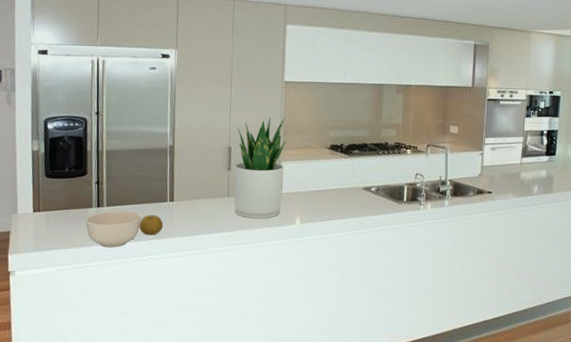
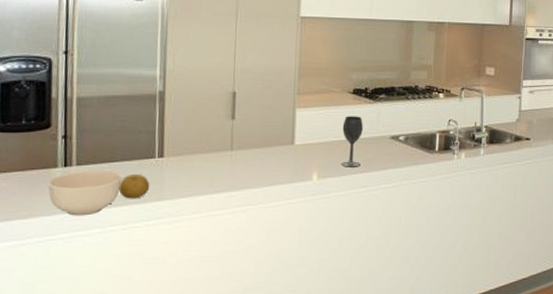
planter: present [233,116,287,219] -> none [238,57,303,175]
wine glass: none [320,169,340,214] -> present [341,116,364,167]

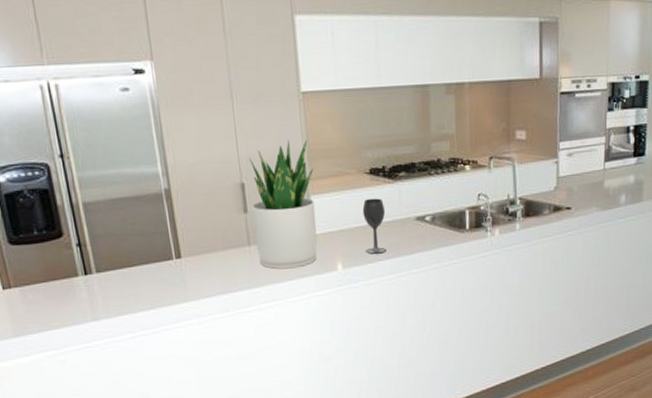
bowl: present [48,169,122,216] -> none [72,275,145,323]
fruit: present [118,173,150,199] -> none [142,276,173,303]
planter: none [238,57,303,175] -> present [249,140,317,270]

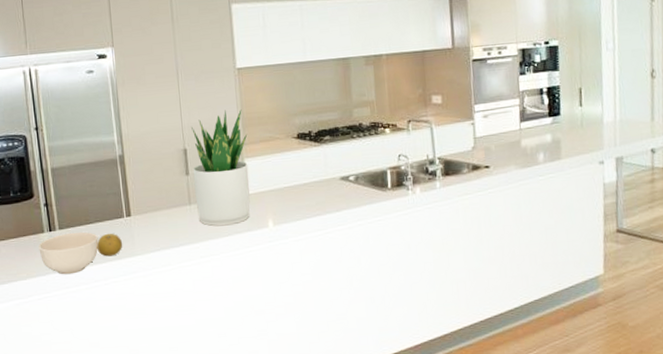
bowl: none [72,275,145,323] -> present [38,231,99,275]
fruit: none [142,276,173,303] -> present [96,233,123,257]
wine glass: present [362,198,386,254] -> none [291,160,313,212]

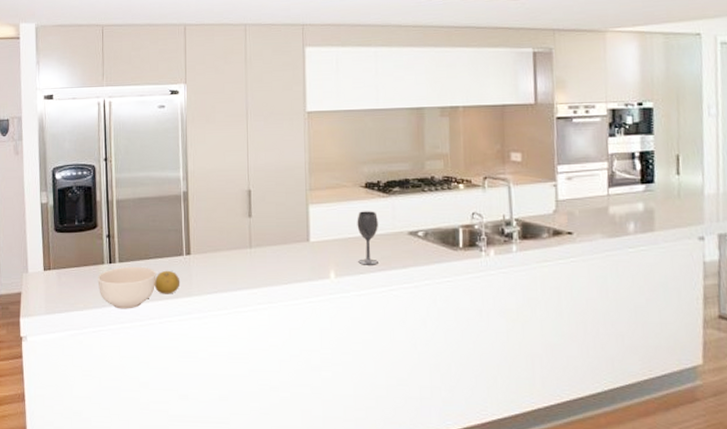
planter: present [191,109,250,227] -> none [256,153,314,273]
wine glass: none [291,160,313,212] -> present [357,211,379,265]

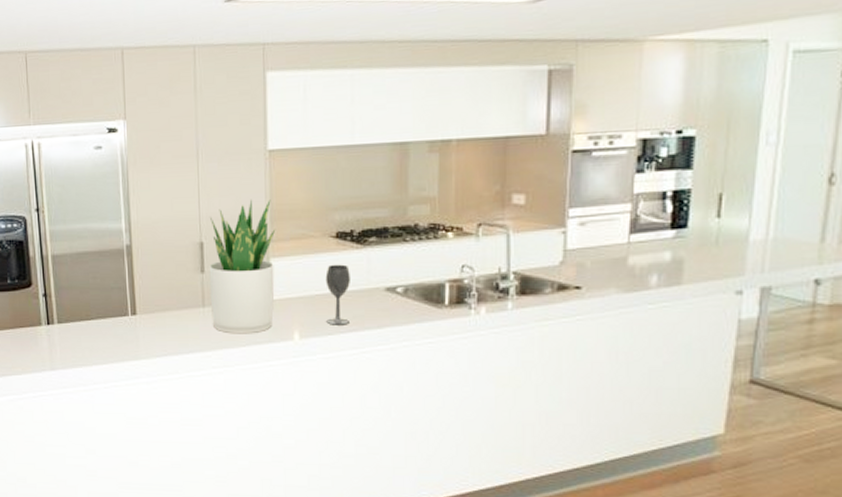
bowl: present [97,266,156,309] -> none [35,327,100,374]
fruit: present [154,270,180,294] -> none [97,332,126,358]
planter: none [256,153,314,273] -> present [209,199,276,334]

